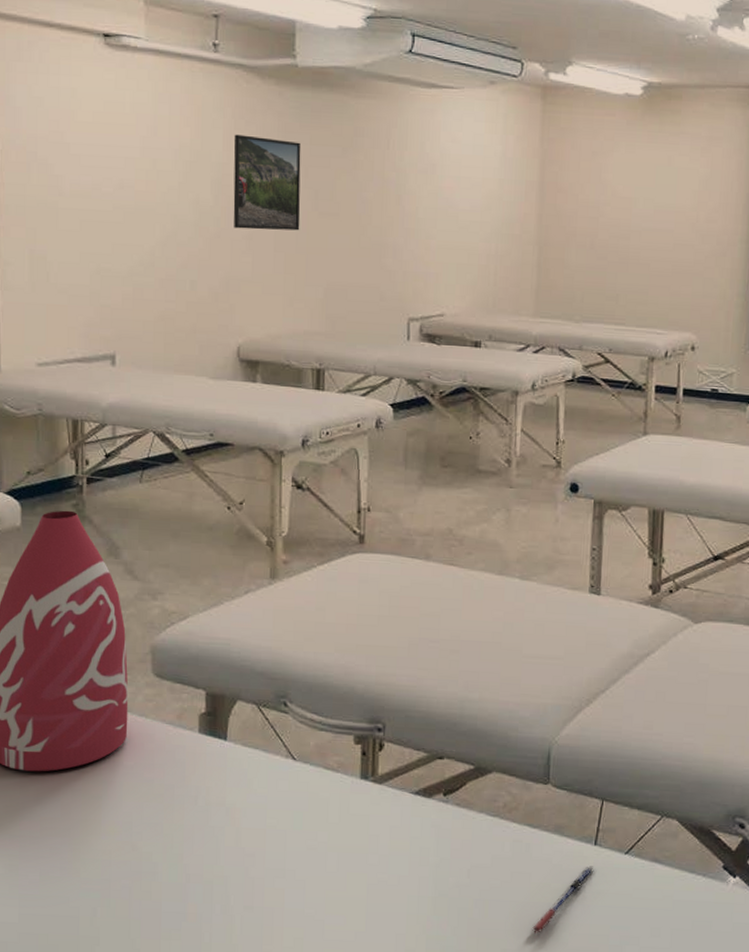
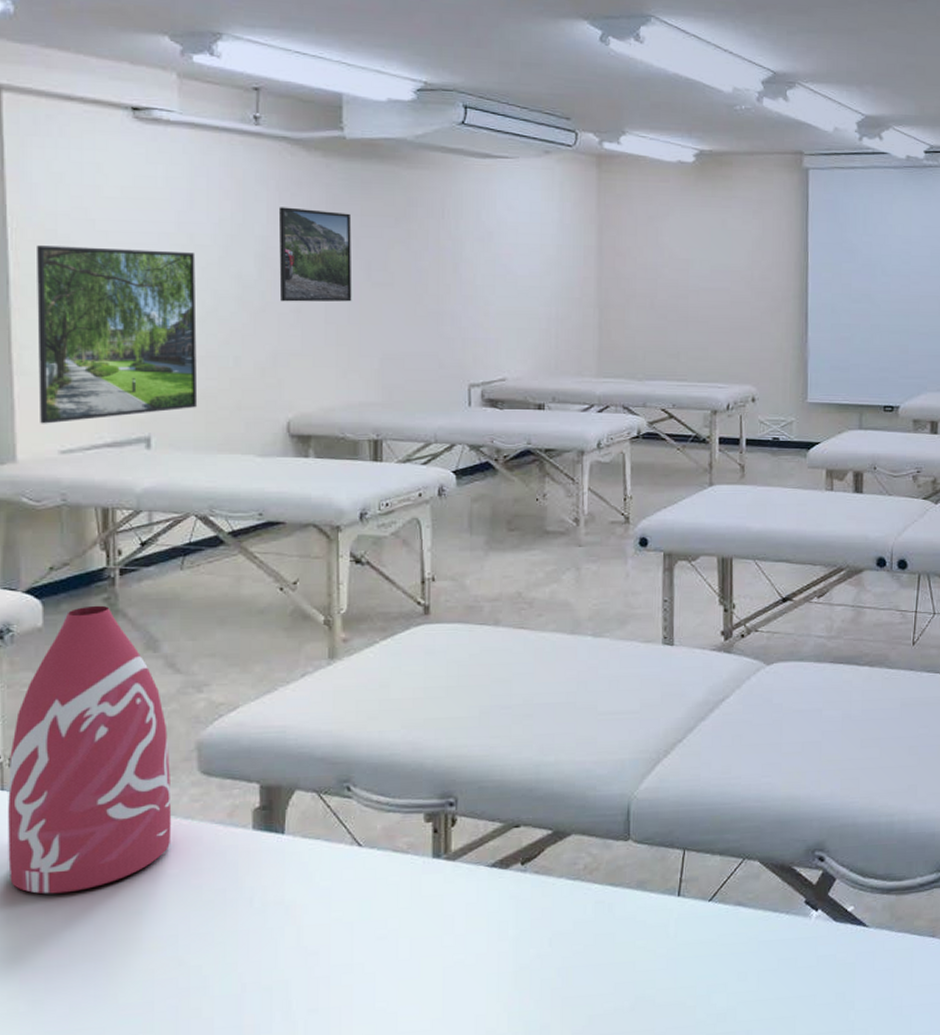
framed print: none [19,167,158,337] -> present [37,245,198,424]
pen: present [531,866,594,933] -> none [617,918,679,995]

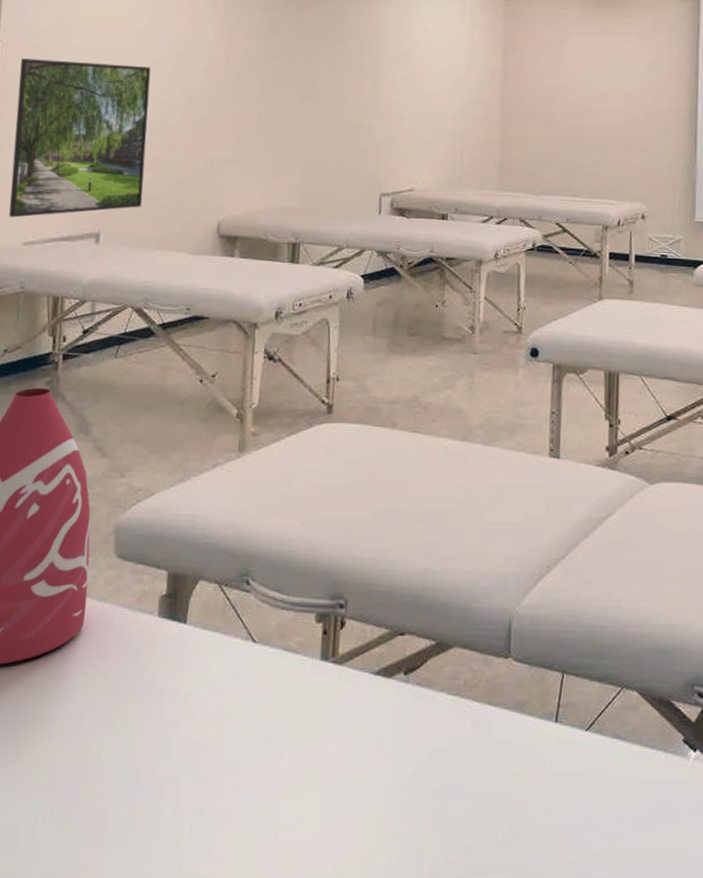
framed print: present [278,207,352,302] -> none [220,27,286,114]

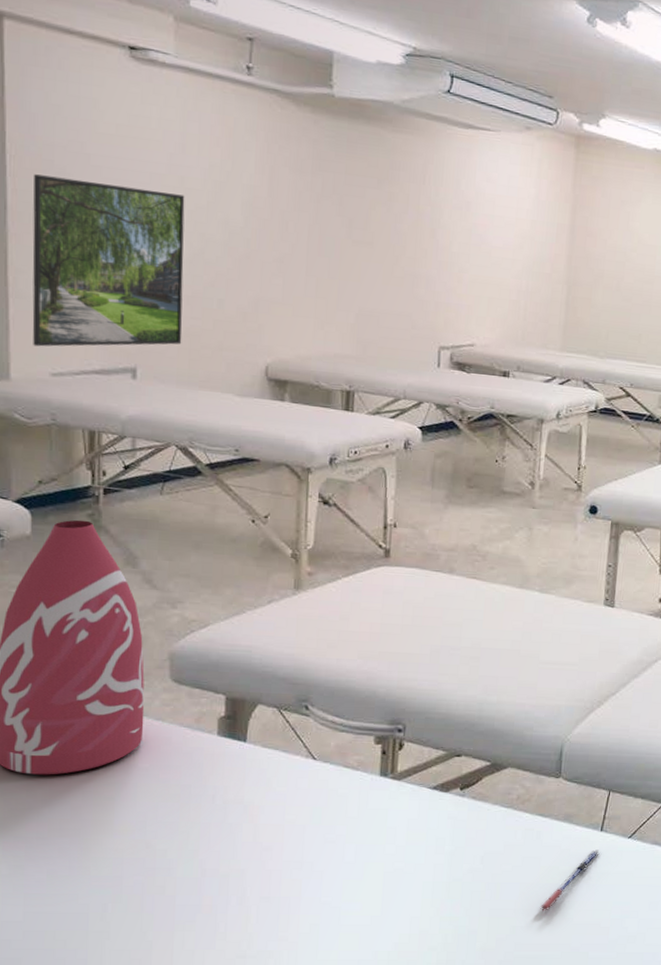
pen: none [491,745,555,824] -> present [539,850,600,911]

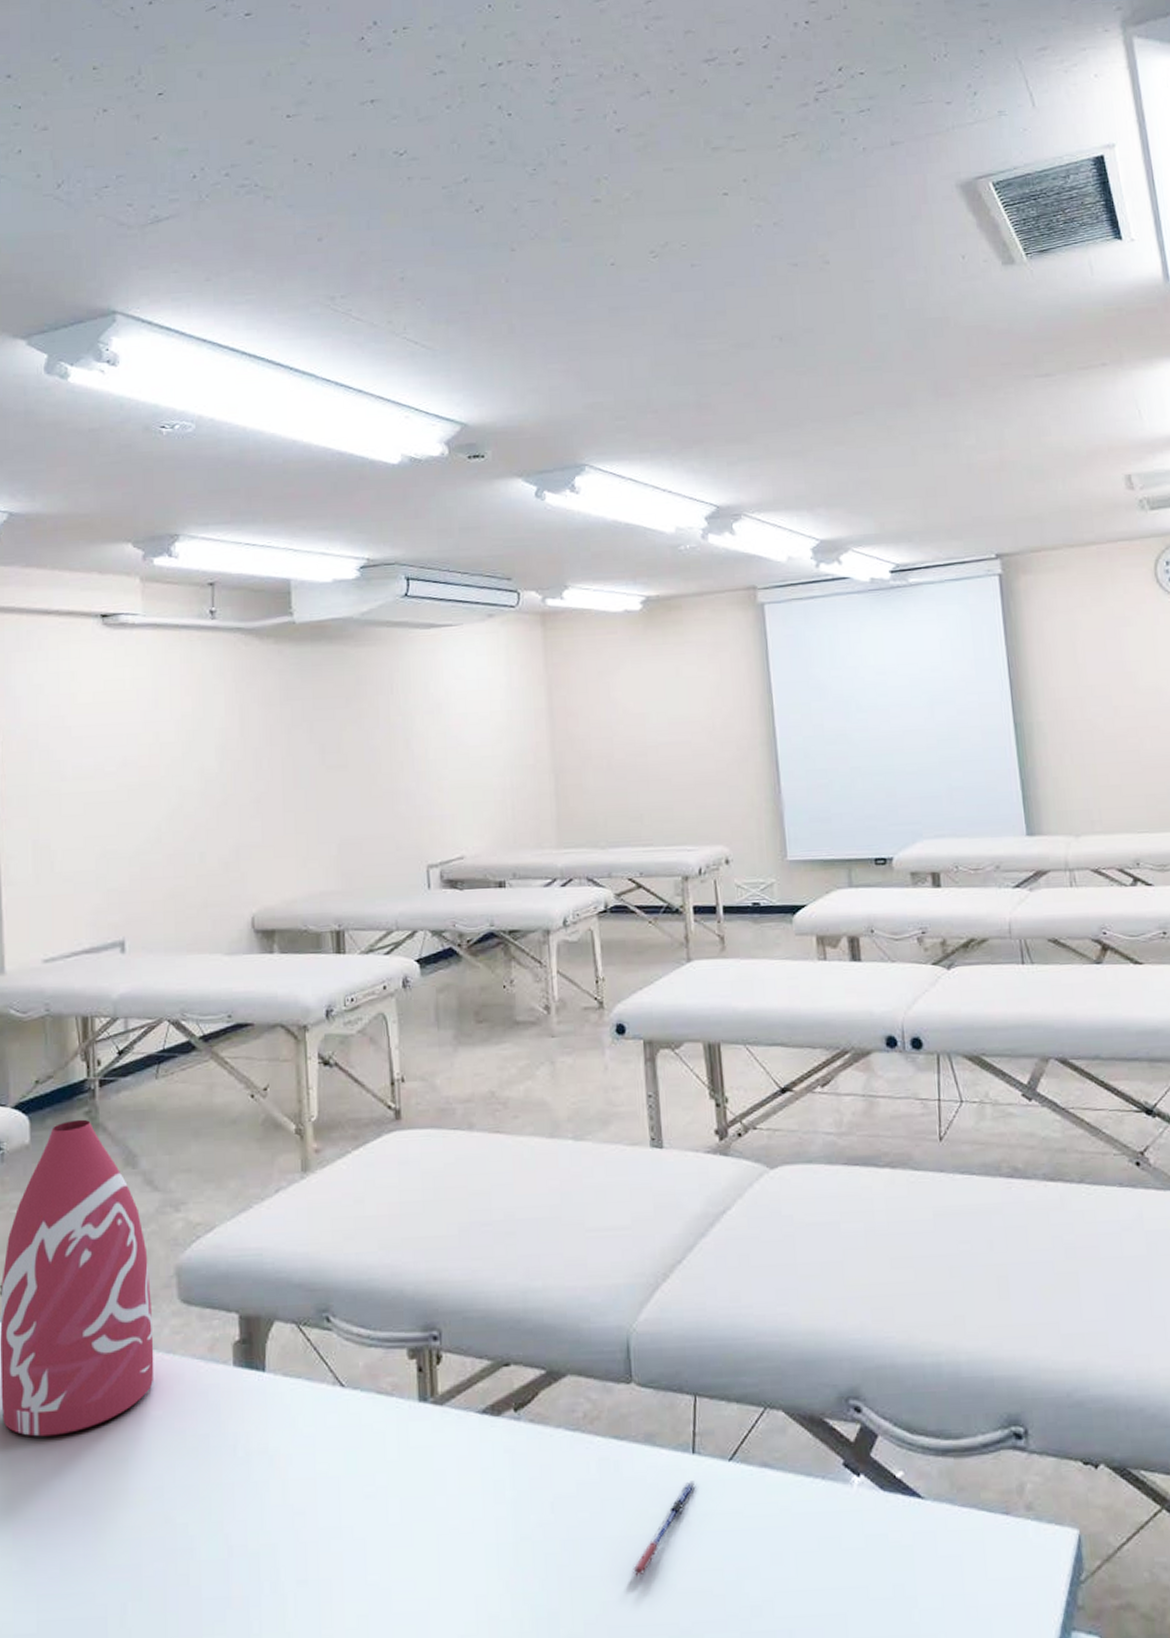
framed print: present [32,174,185,347] -> none [21,751,167,934]

